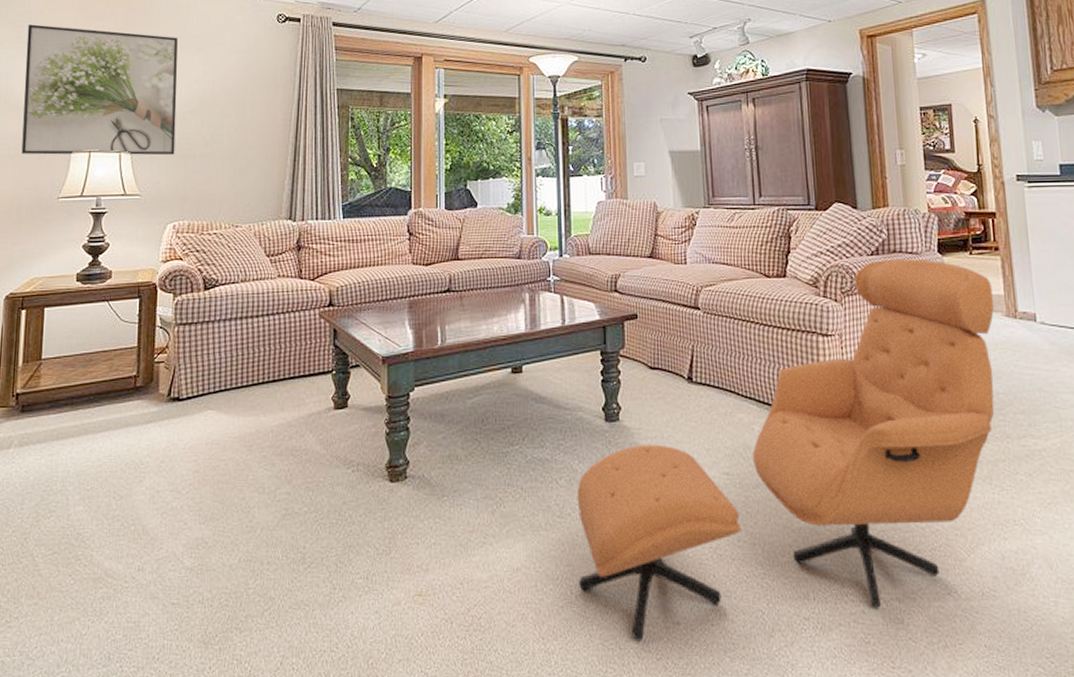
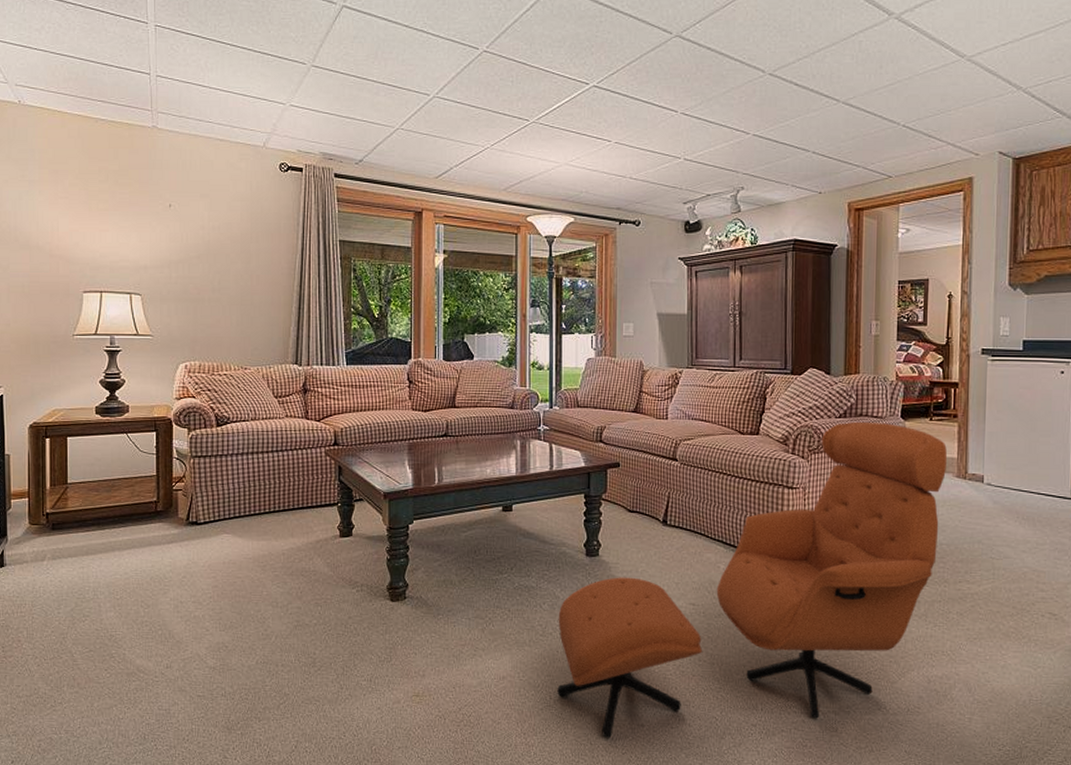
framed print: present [21,24,178,156] -> none [32,163,184,299]

